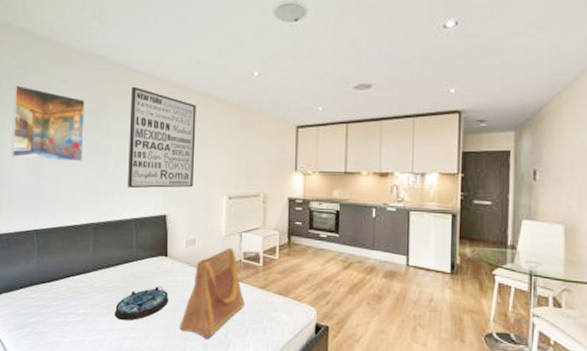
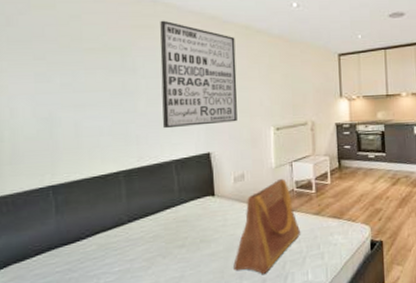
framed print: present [12,84,85,162] -> none [10,21,107,106]
serving tray: present [114,286,169,321] -> none [157,227,220,271]

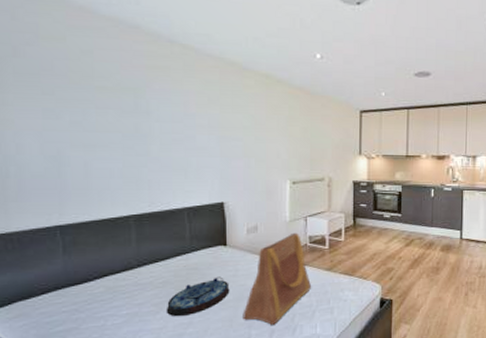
serving tray: none [157,227,220,271] -> present [166,276,230,317]
wall art: present [160,20,238,129] -> none [175,62,254,175]

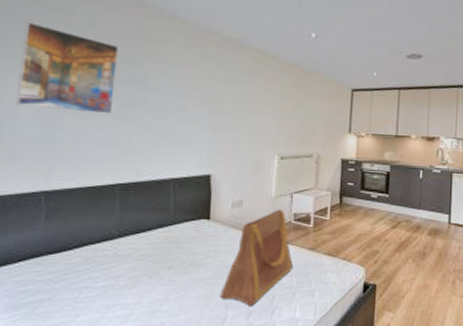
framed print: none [16,52,119,146] -> present [16,21,118,114]
serving tray: present [166,276,230,317] -> none [142,251,209,292]

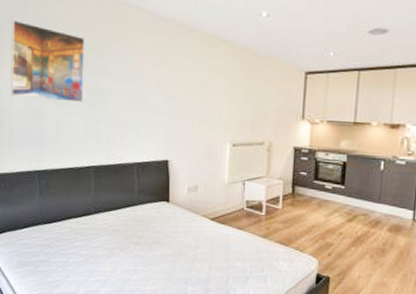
tote bag: present [220,209,293,306] -> none [181,195,246,284]

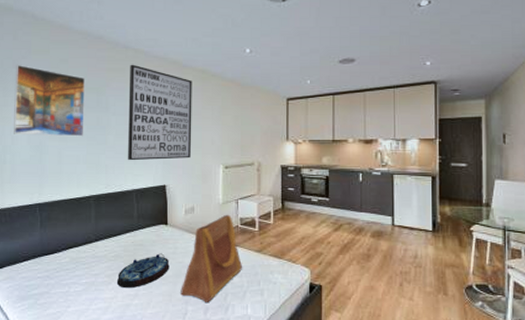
serving tray: none [116,231,170,264] -> present [116,253,170,289]
wall art: none [128,24,201,133] -> present [127,64,192,161]
tote bag: none [181,195,246,284] -> present [180,214,242,302]

